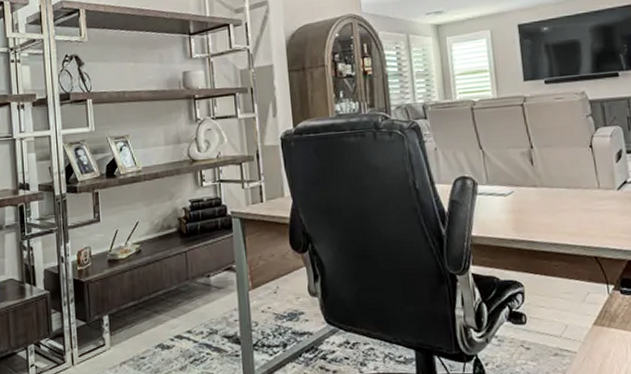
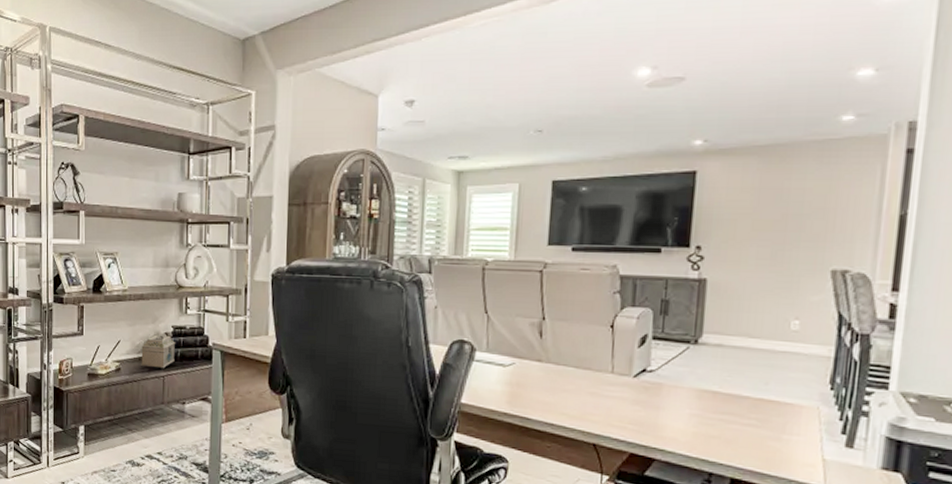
decorative box: none [160,210,195,247] -> present [140,334,176,370]

